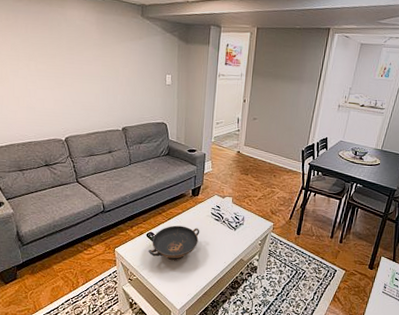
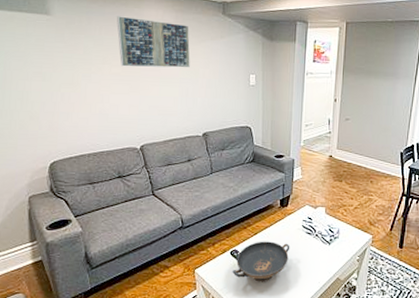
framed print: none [41,15,111,67] -> present [117,16,190,68]

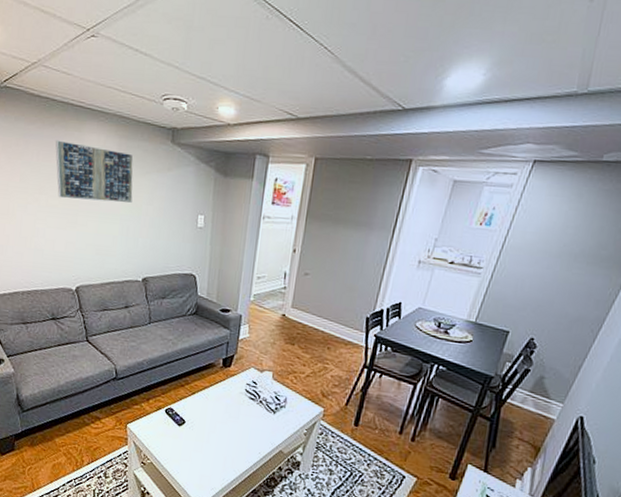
decorative bowl: present [232,241,290,282] -> none [166,401,231,446]

